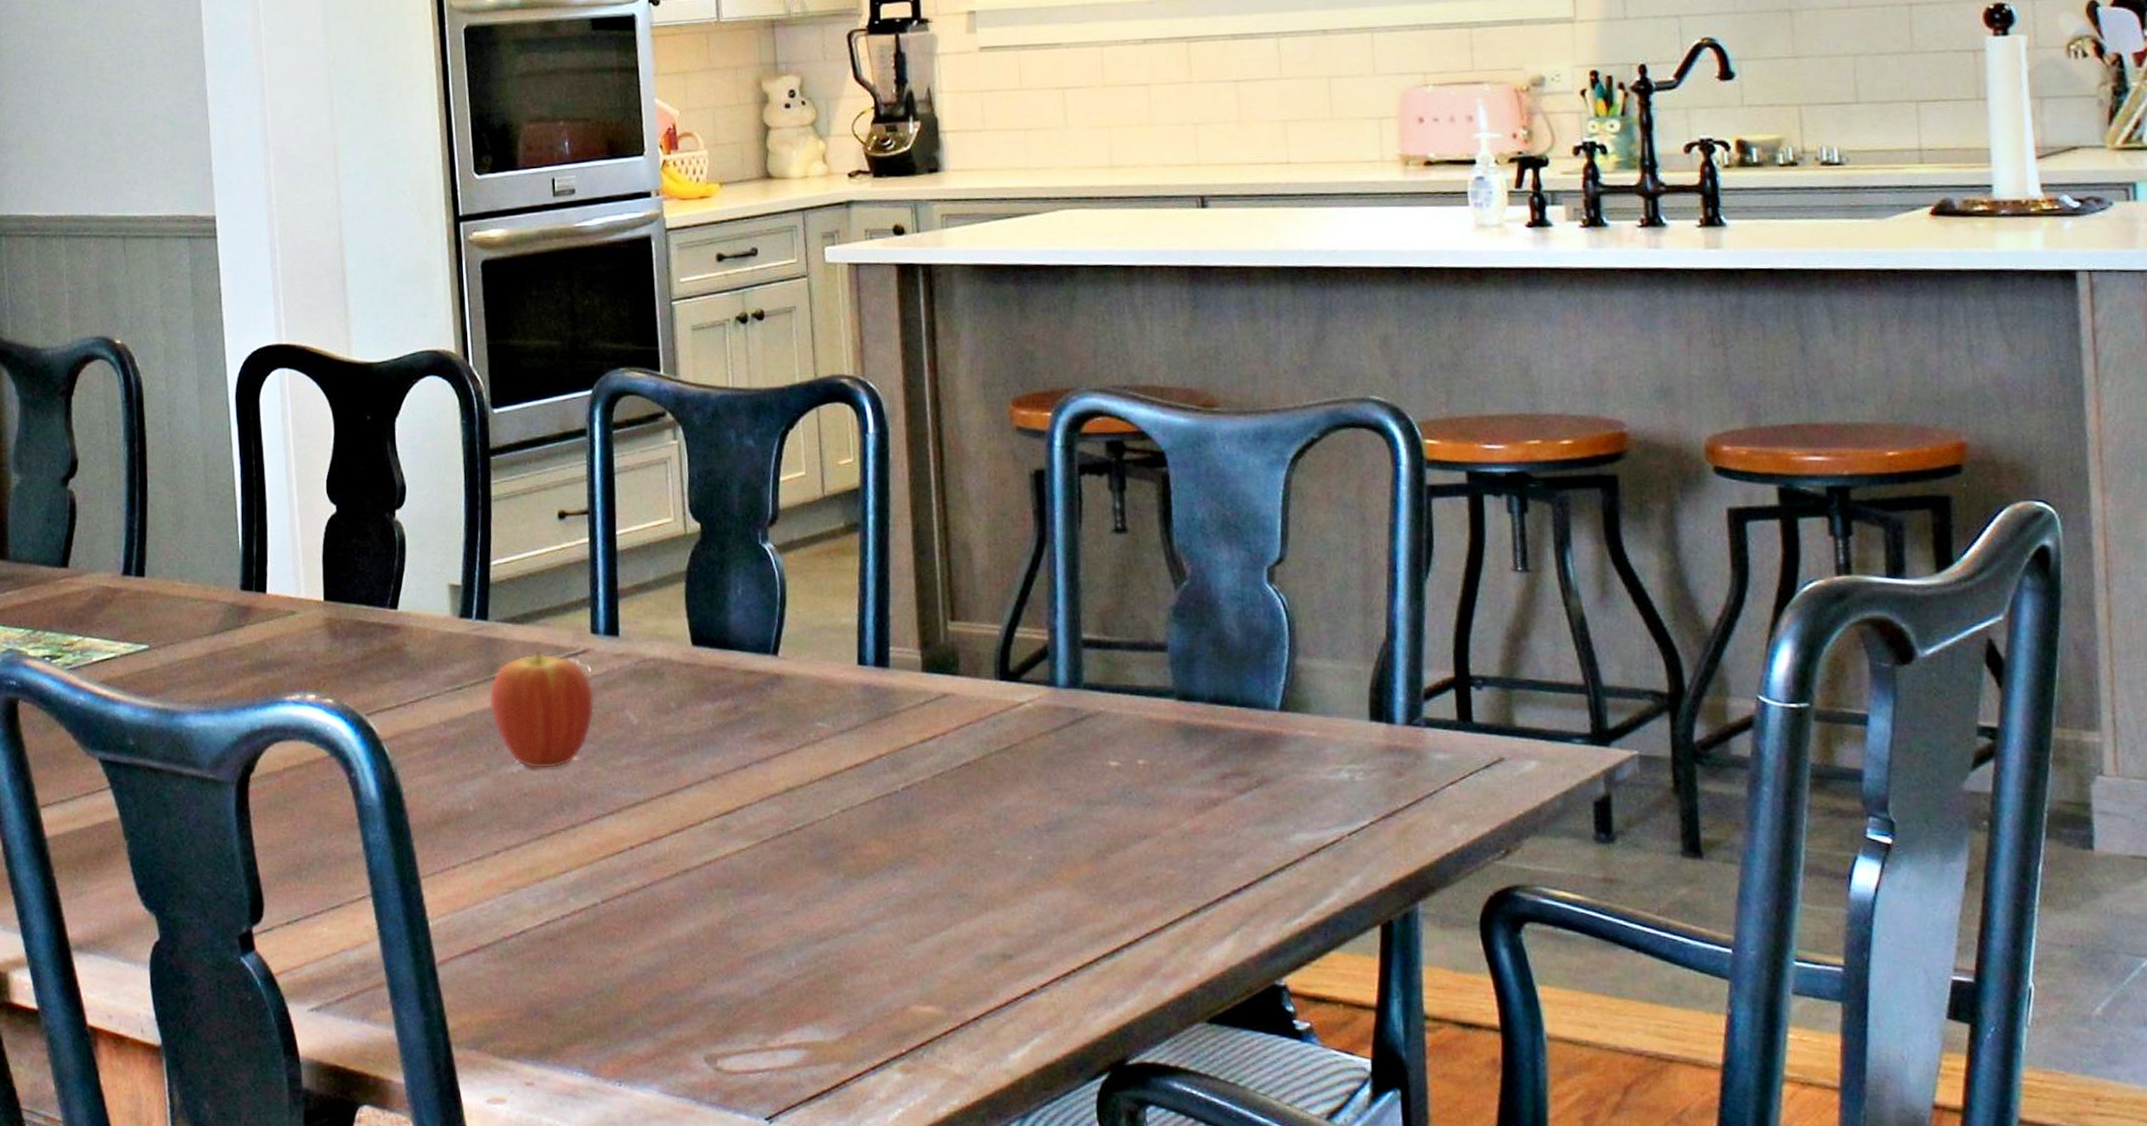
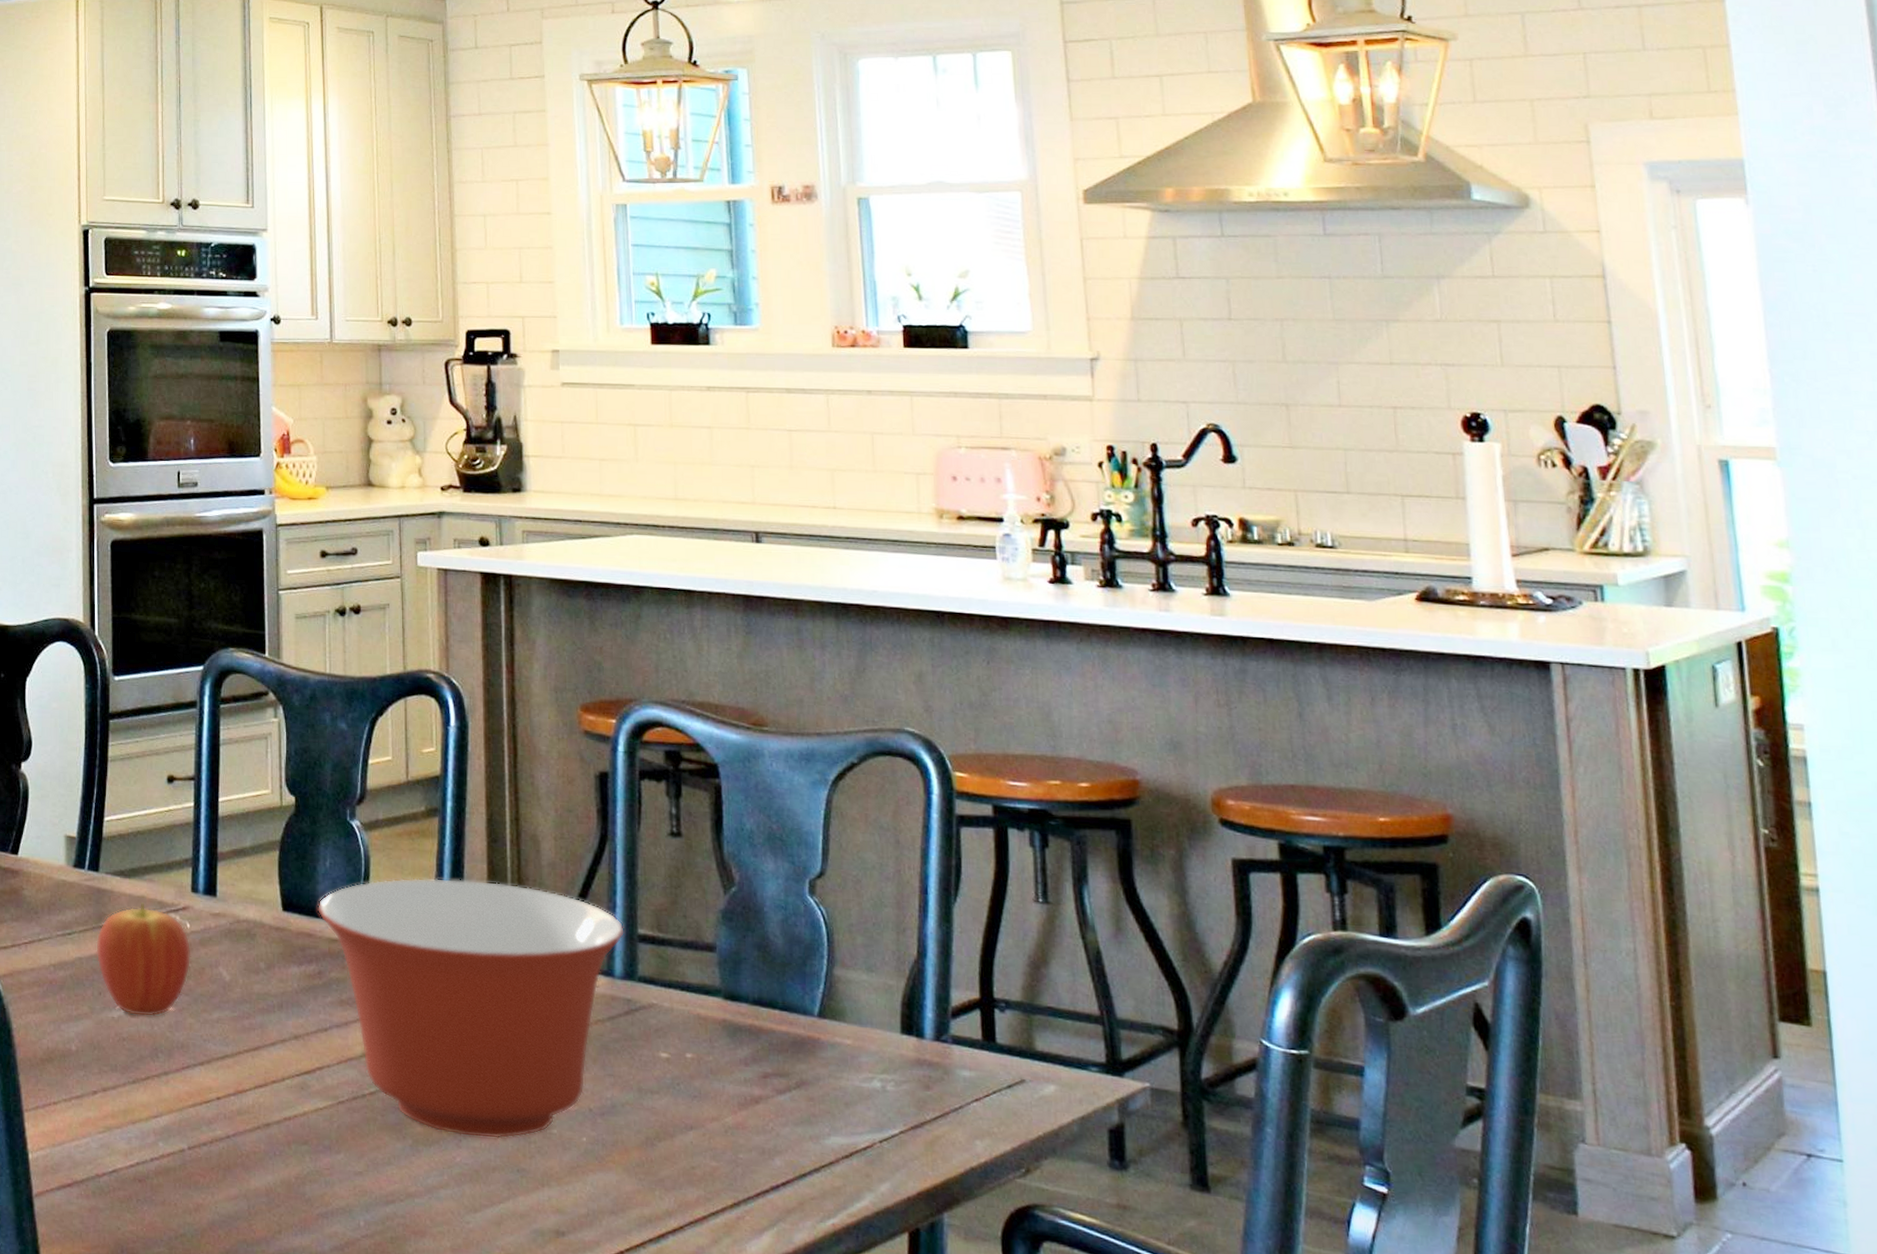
mixing bowl: none [729,596,1068,866] -> present [317,877,626,1139]

